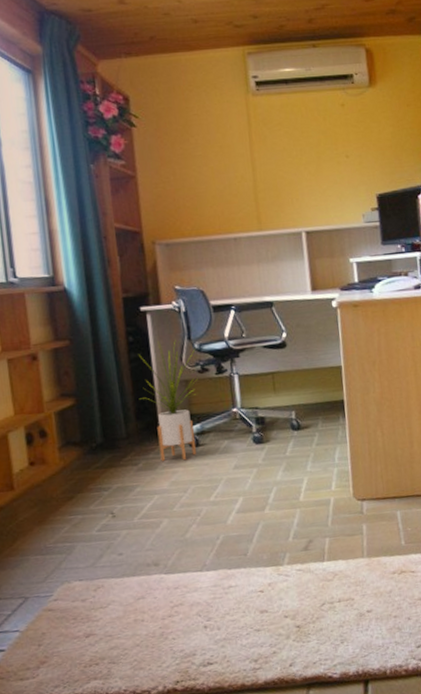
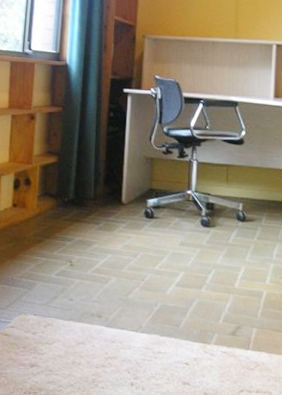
house plant: present [139,340,198,461] -> none [109,120,164,229]

